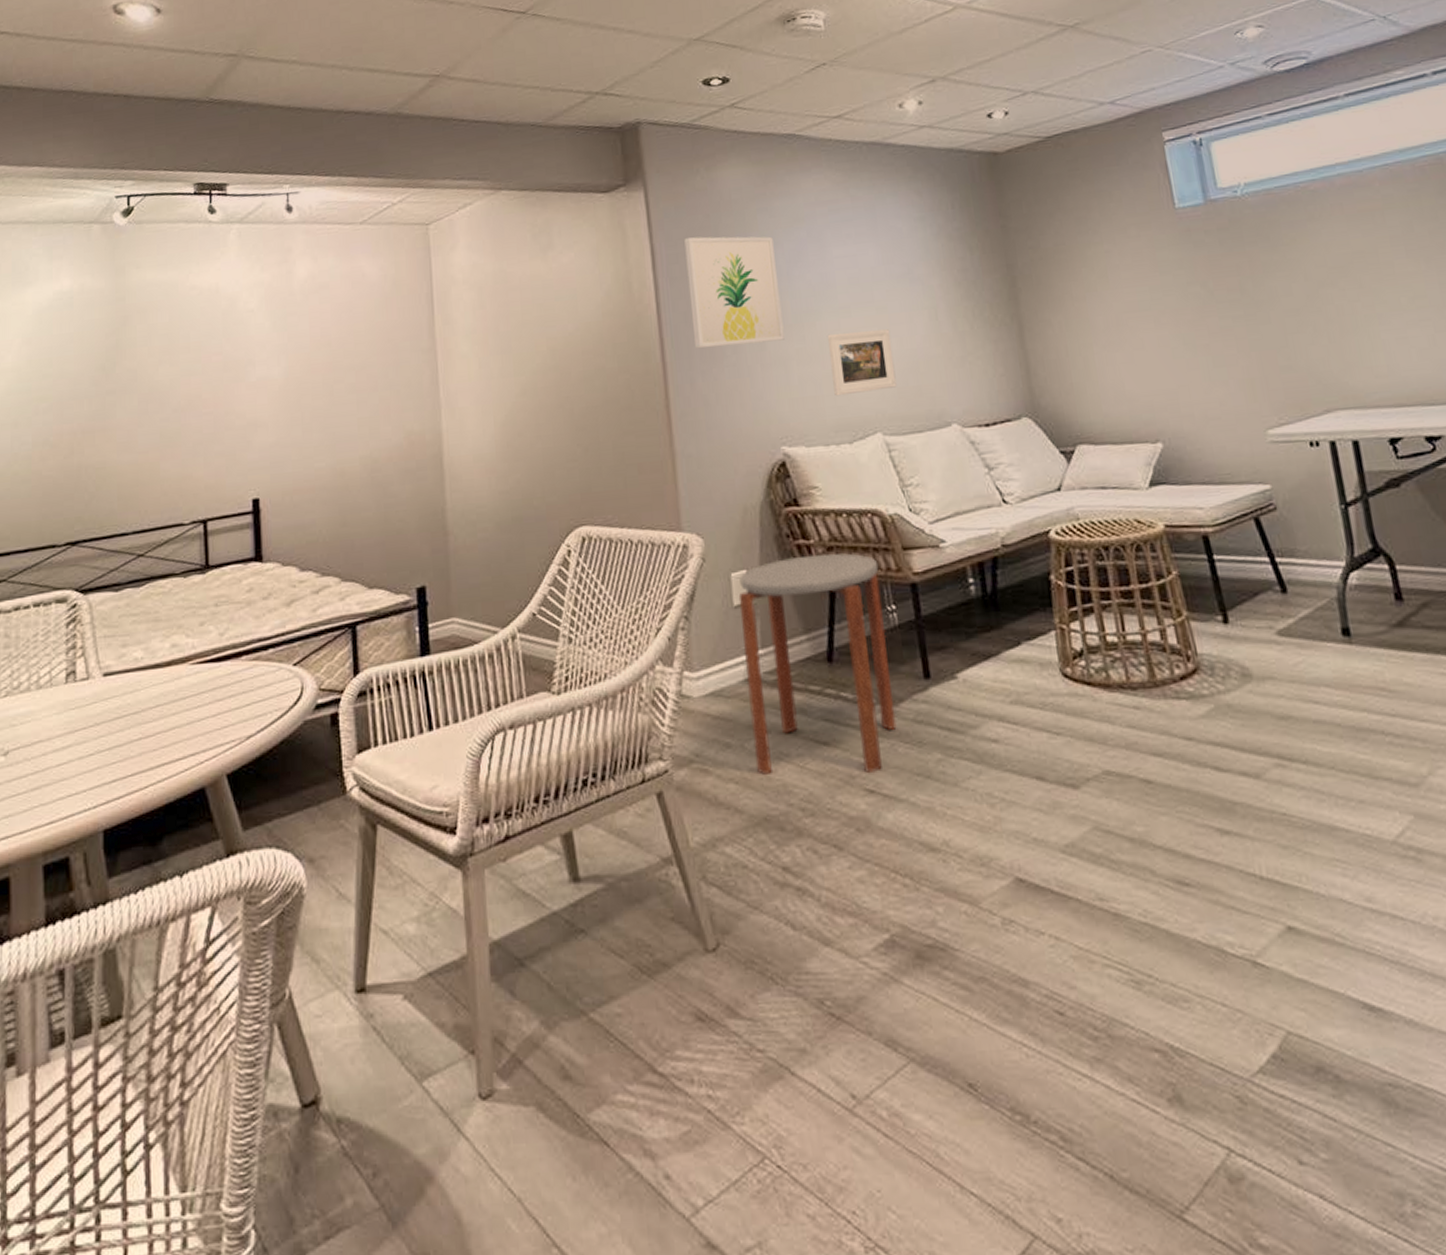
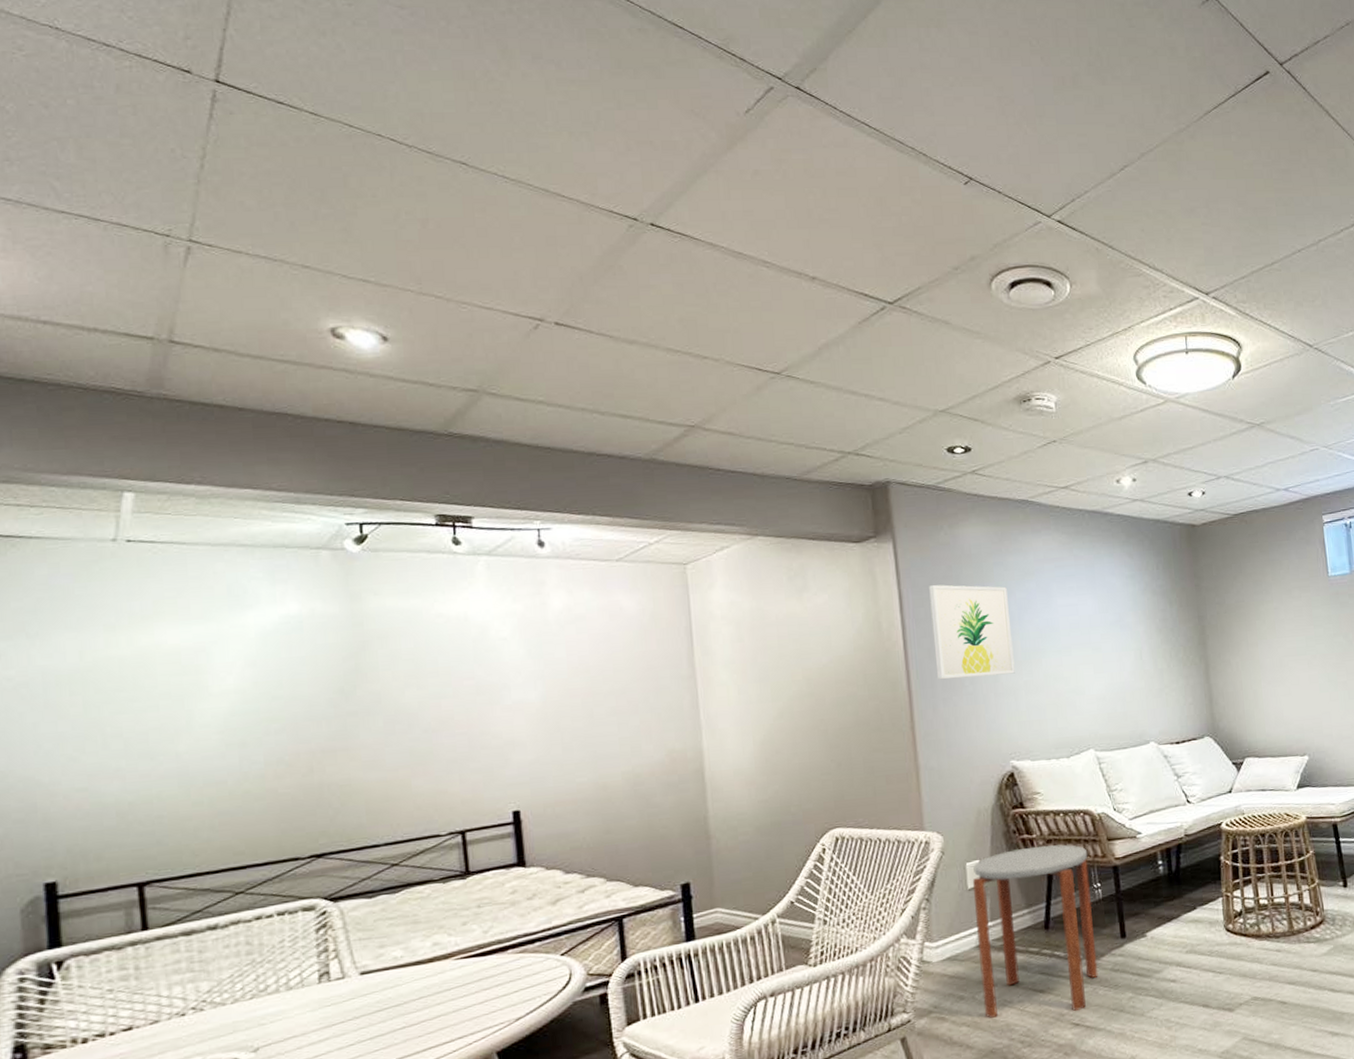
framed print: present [827,329,897,397] -> none [1051,666,1107,720]

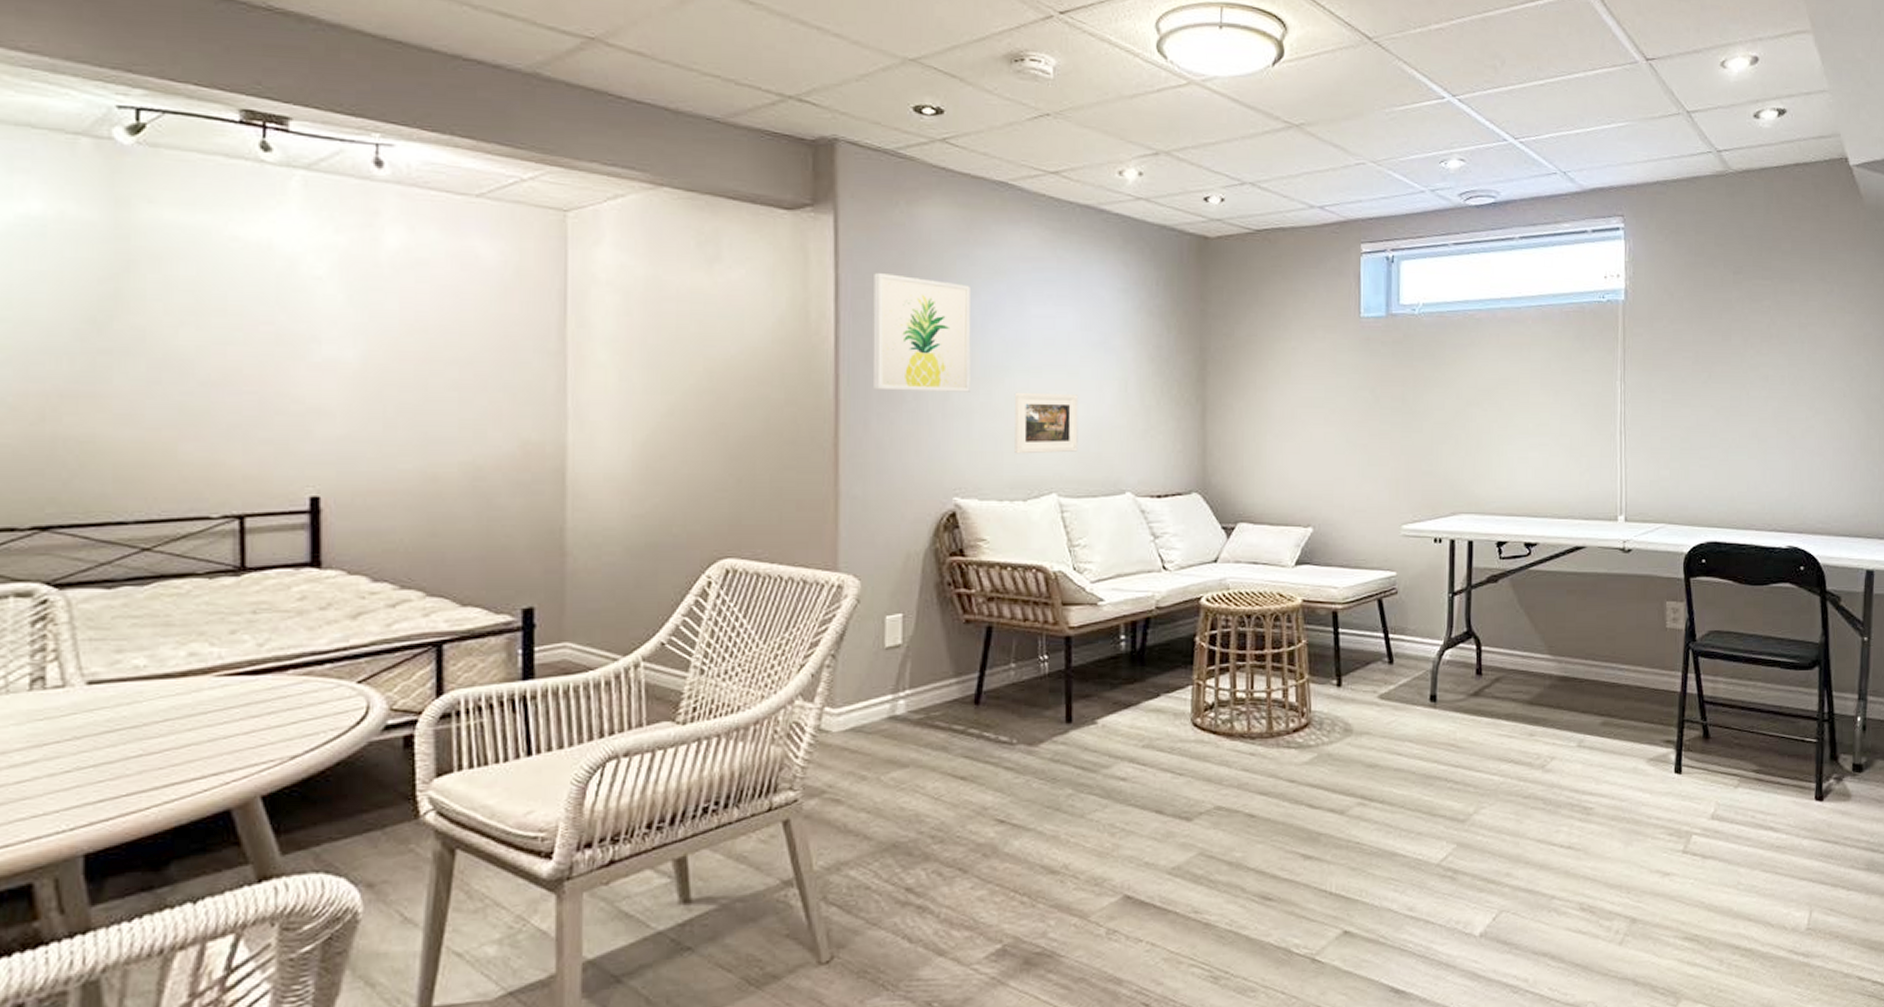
side table: present [972,844,1098,1019] -> none [889,603,1037,807]
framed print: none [1051,666,1107,720] -> present [1014,392,1079,454]

